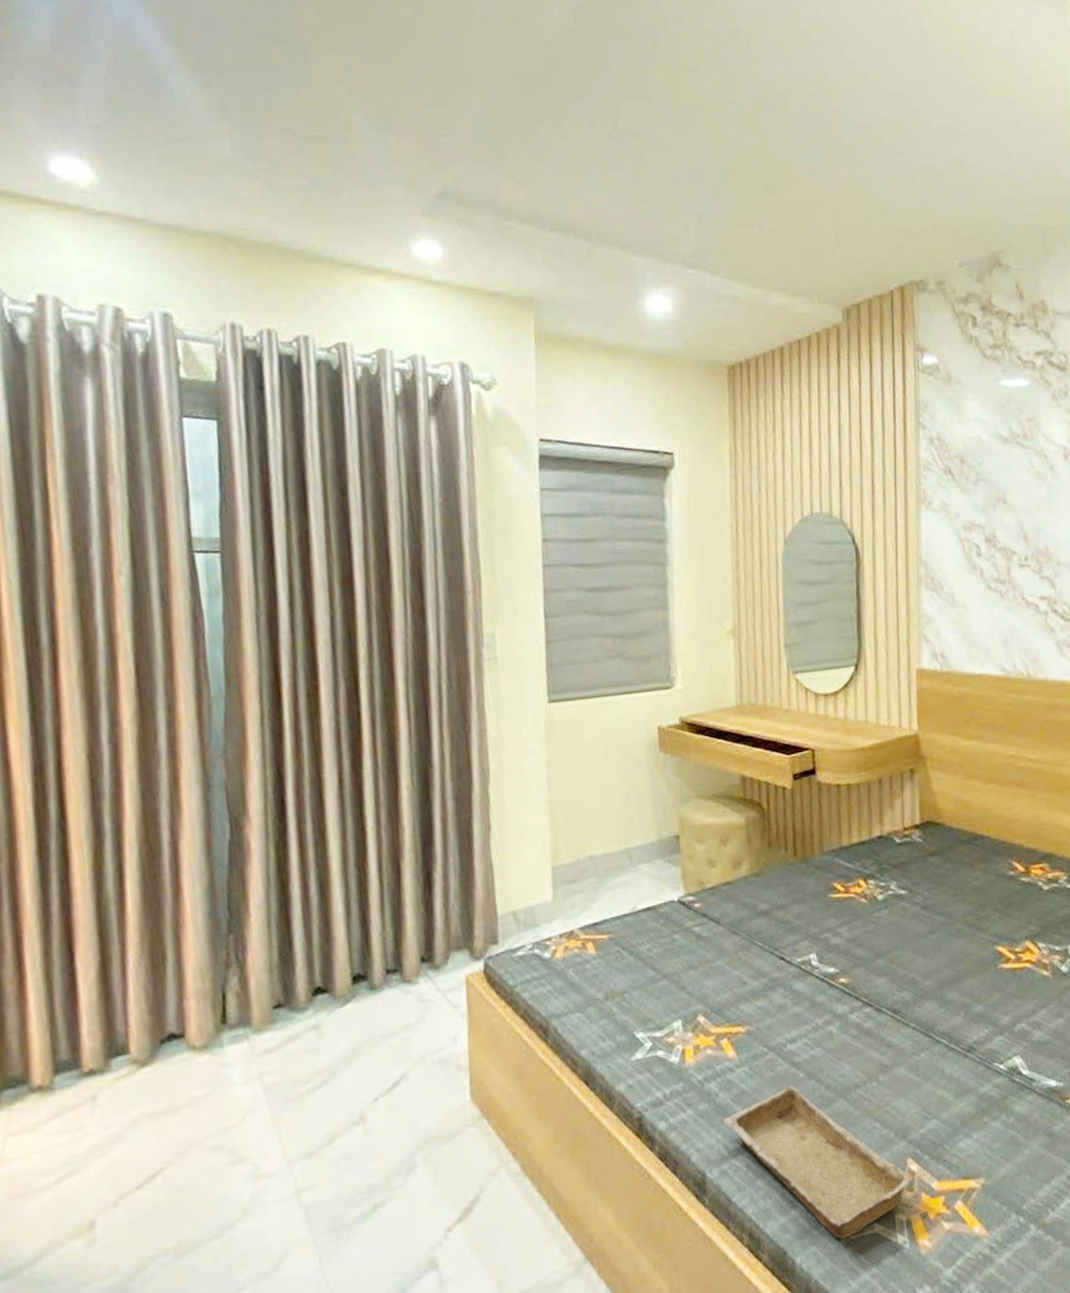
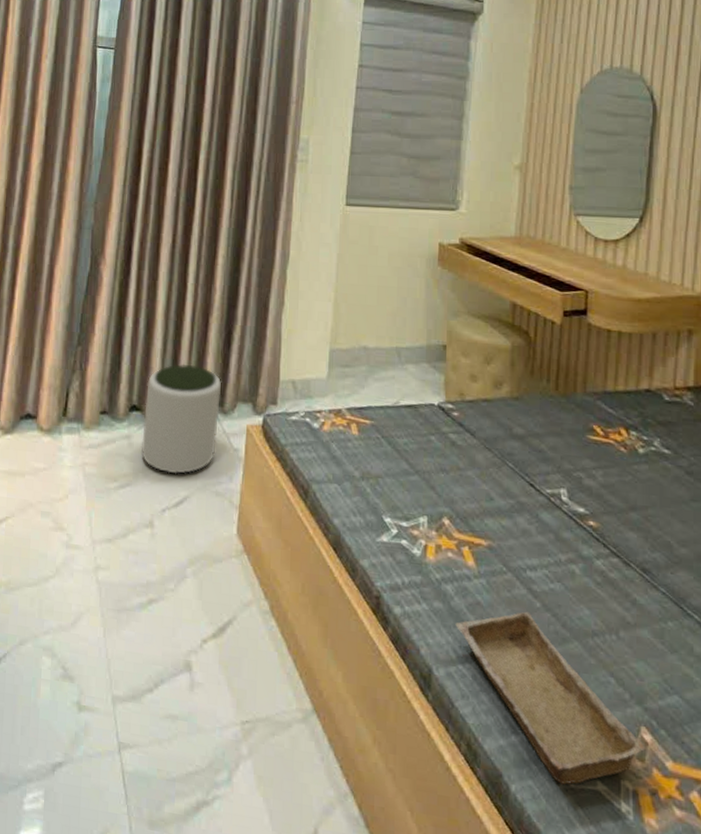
plant pot: none [331,921,432,1056] -> present [140,363,222,475]

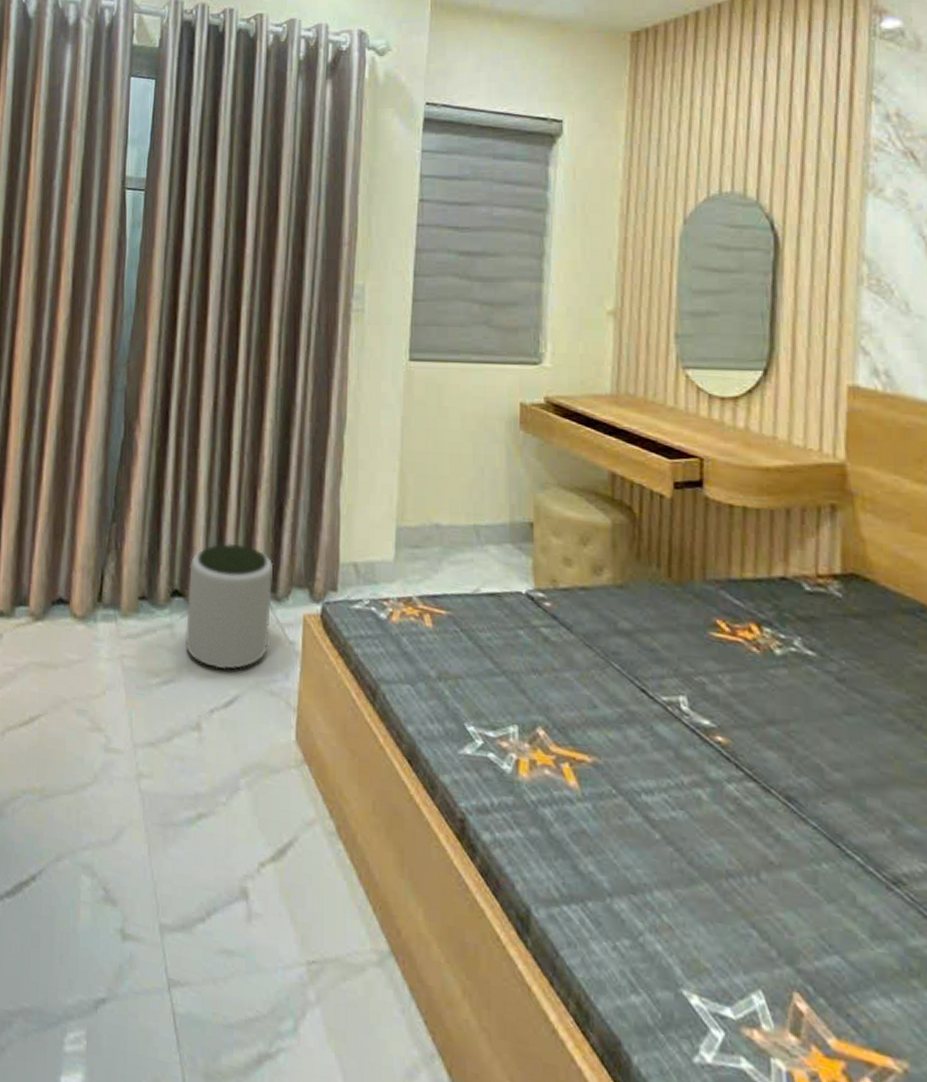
tray: present [455,611,646,785] -> none [556,843,801,1060]

